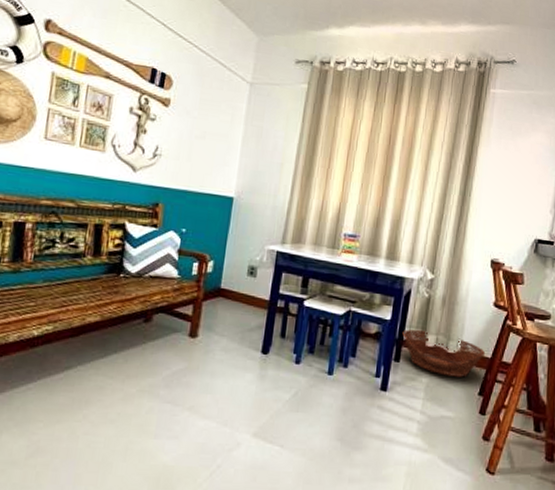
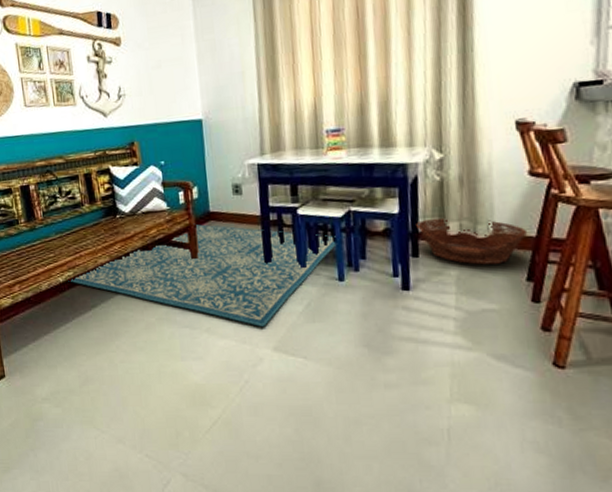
rug: none [44,297,334,411] -> present [68,223,338,327]

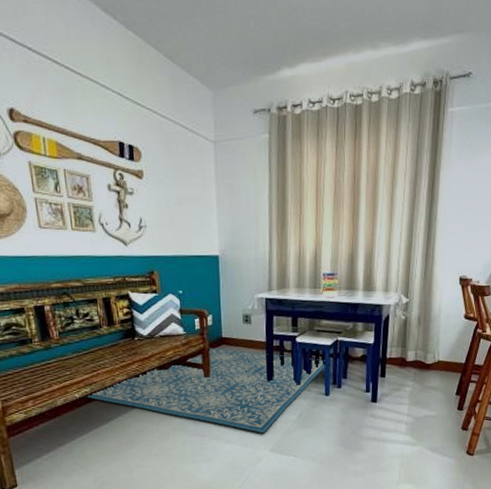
basket: present [416,219,528,265] -> none [385,349,460,383]

